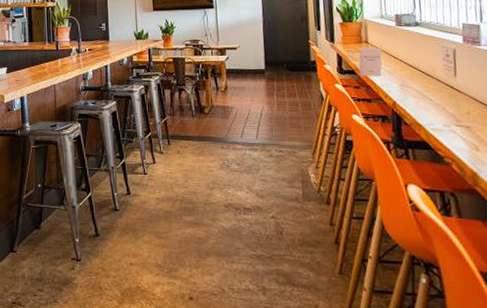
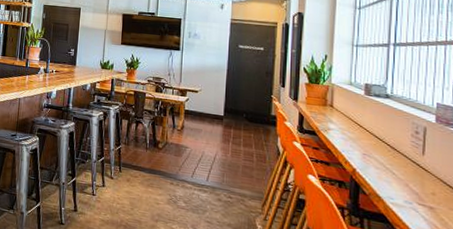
book: present [359,47,382,77] -> none [320,110,347,142]

